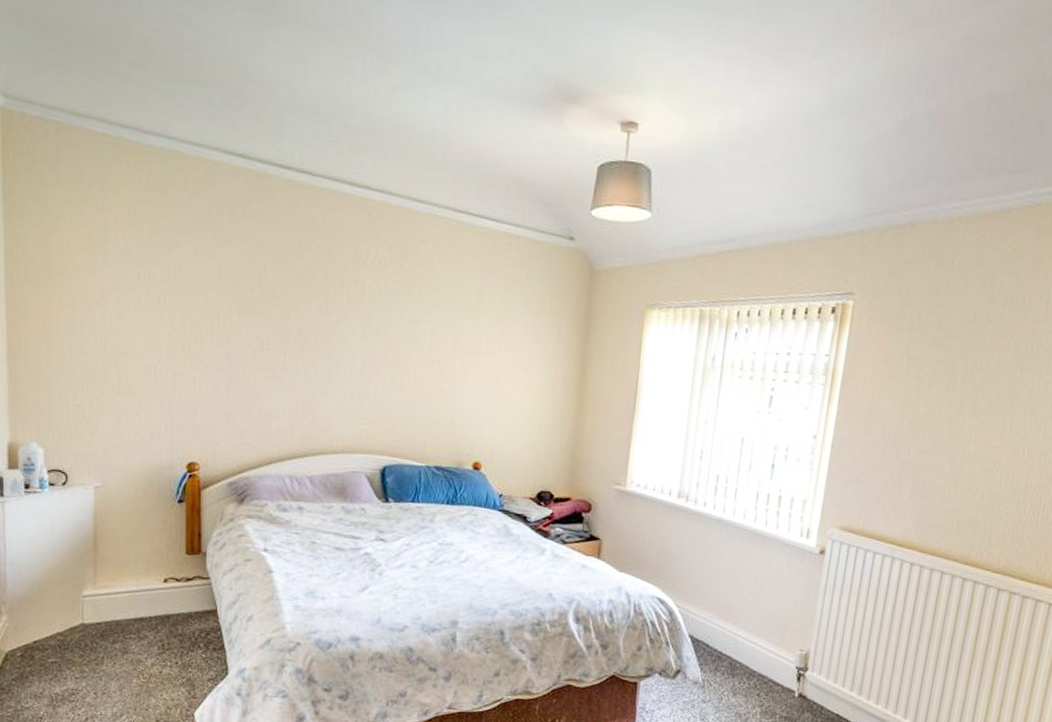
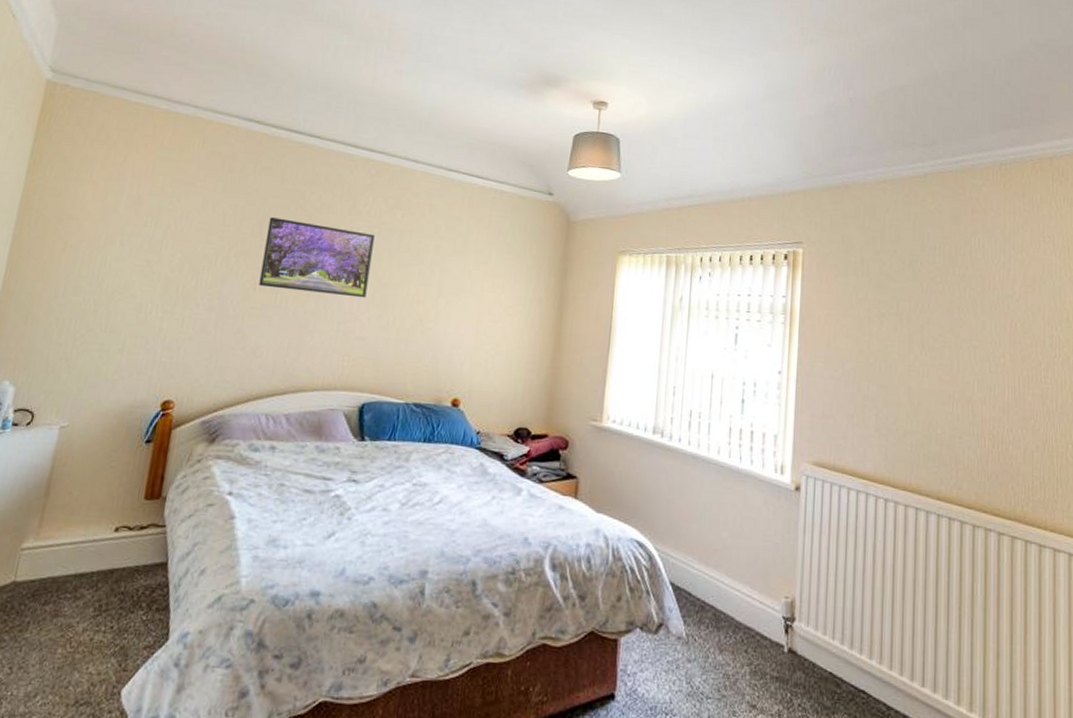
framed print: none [265,269,381,358] -> present [258,217,375,298]

